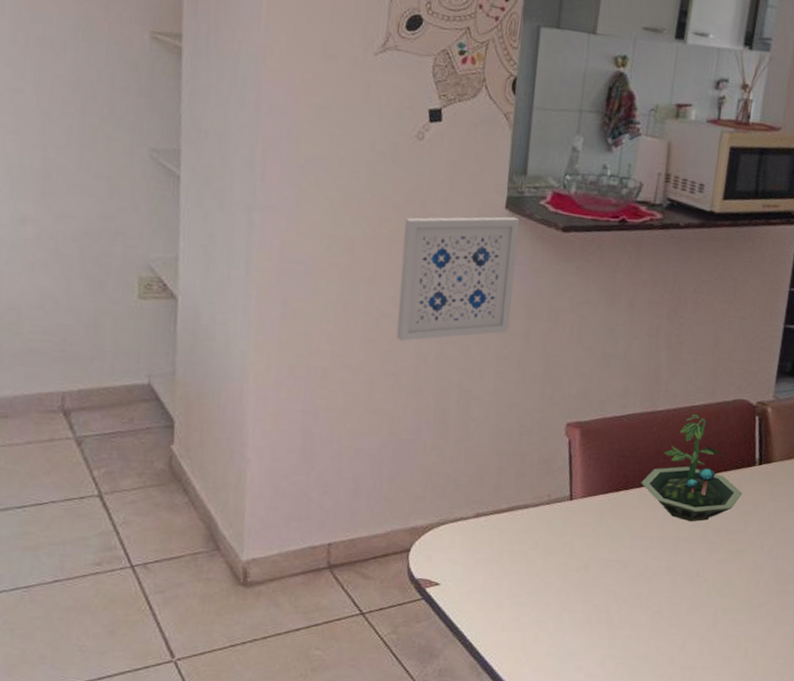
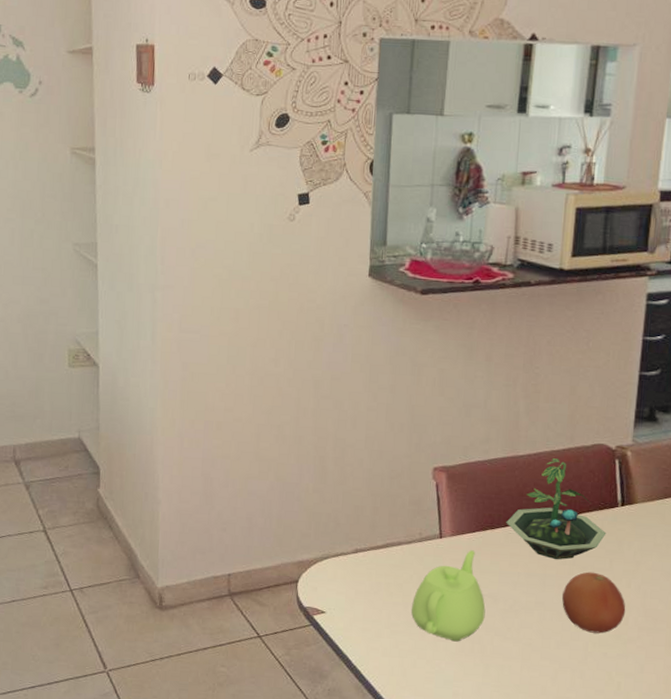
wall art: present [396,216,520,341] -> none [278,283,382,397]
teapot: none [535,513,615,612] -> present [411,550,486,642]
fruit: none [694,534,758,598] -> present [562,572,626,634]

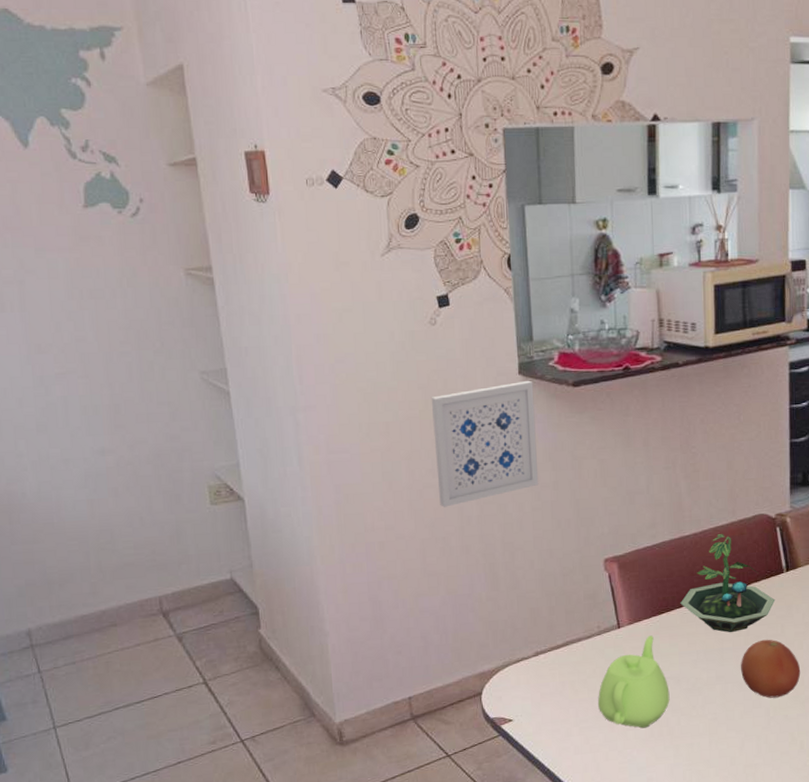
wall art: none [278,283,382,397] -> present [431,380,539,507]

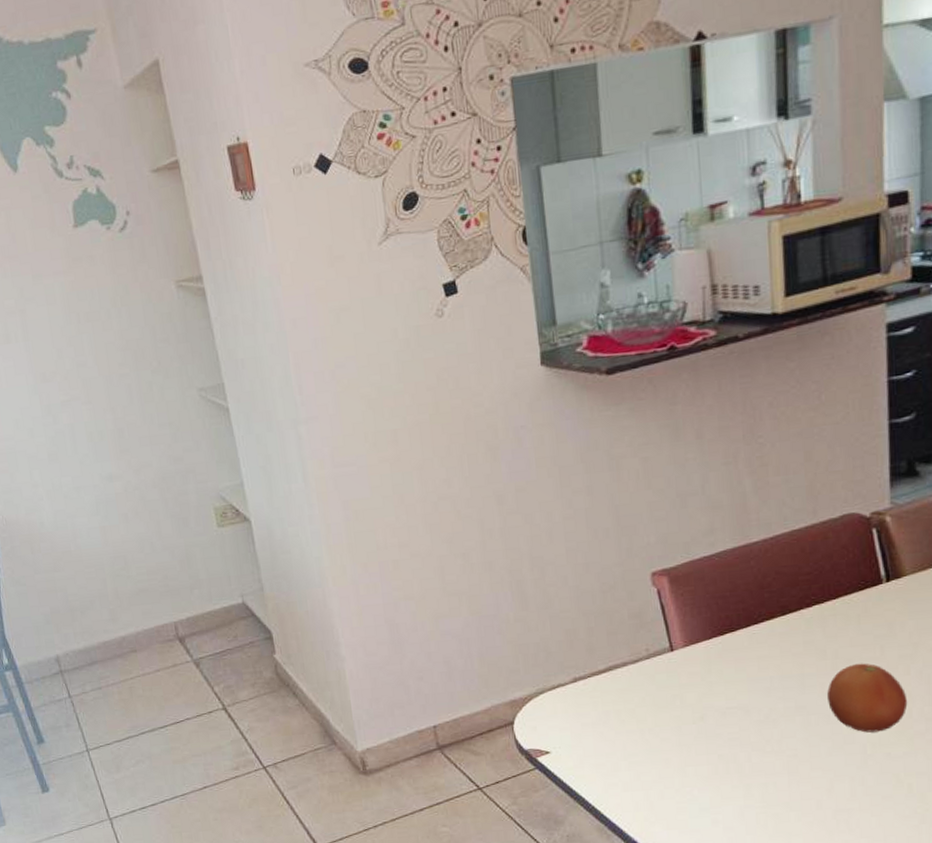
wall art: present [431,380,539,507] -> none [441,371,570,521]
teapot: present [598,635,670,729] -> none [649,659,738,765]
terrarium: present [680,534,776,633] -> none [747,539,872,656]

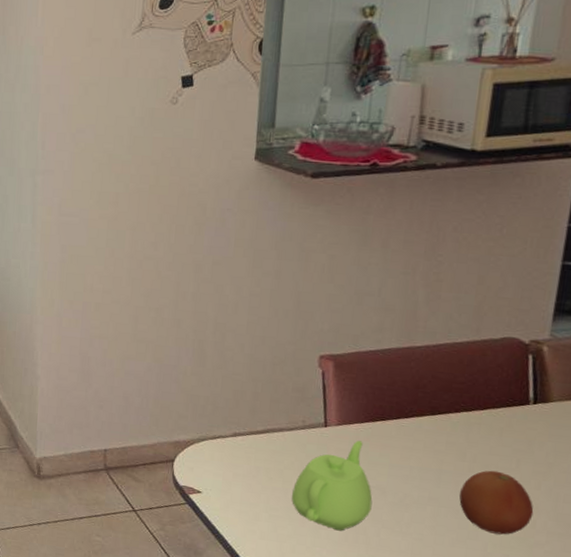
teapot: none [649,659,738,765] -> present [292,440,373,531]

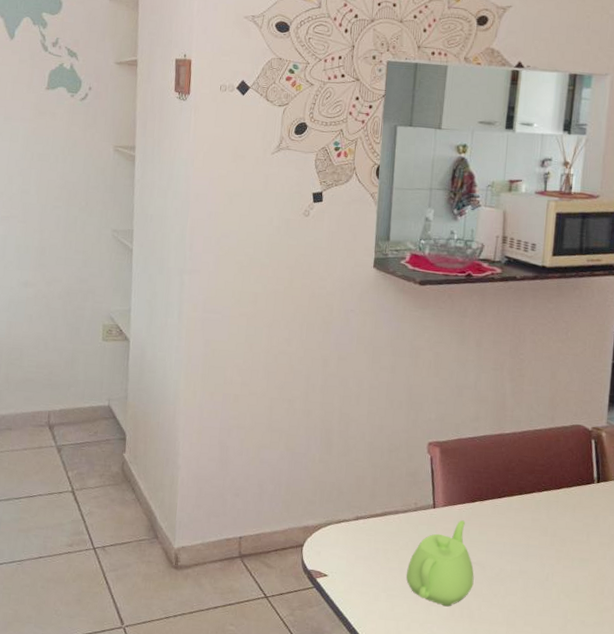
fruit: present [459,470,534,535] -> none [544,543,602,602]

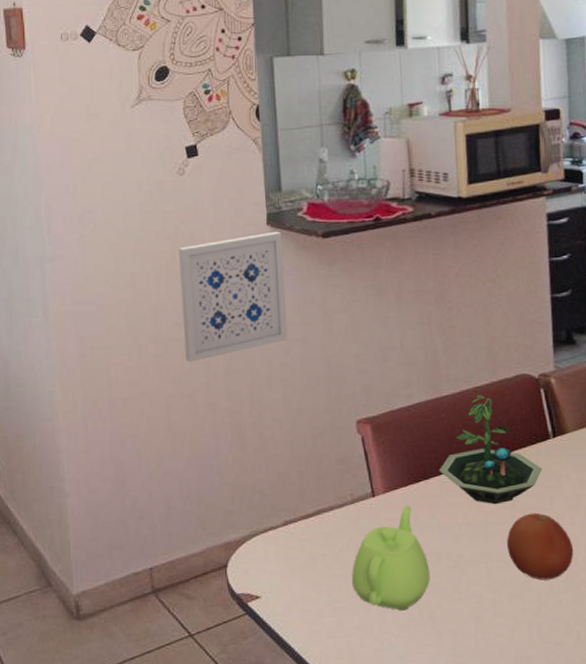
wall art: none [290,274,385,374] -> present [178,231,288,362]
terrarium: none [493,437,584,532] -> present [439,395,543,505]
fruit: none [544,543,602,602] -> present [507,513,574,580]

